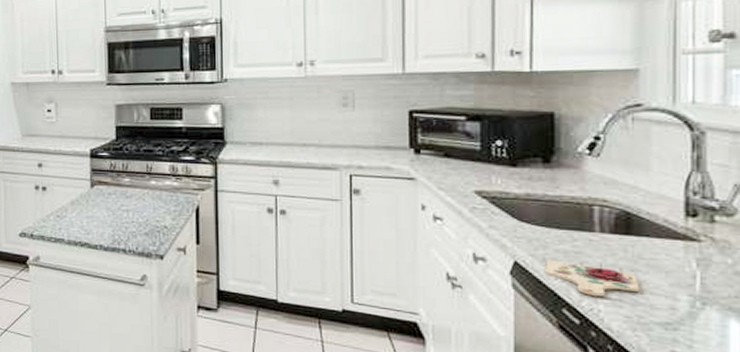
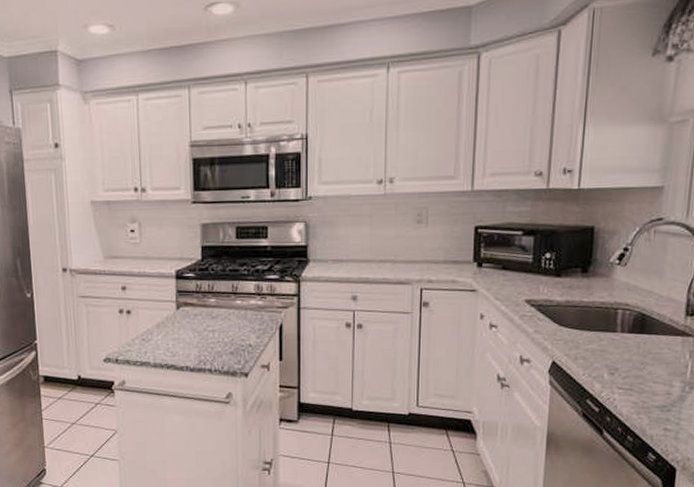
cutting board: present [545,260,640,296] -> none [576,358,647,387]

